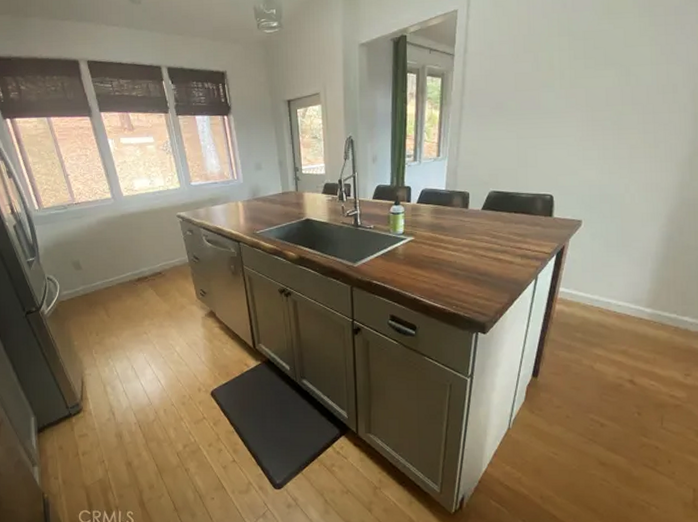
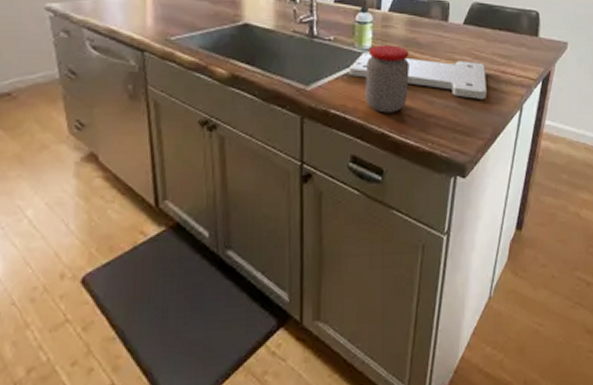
cutting board: none [386,237,505,272] -> present [349,53,488,100]
jar: none [399,229,436,283] -> present [365,45,409,113]

